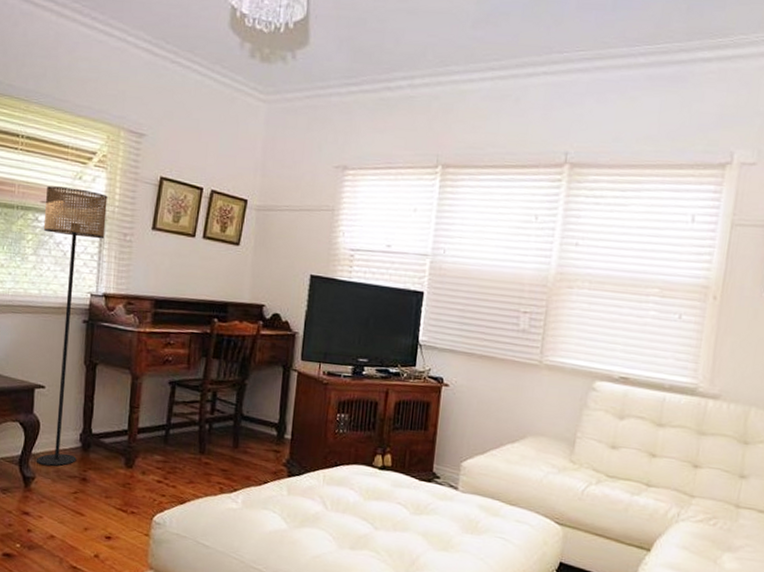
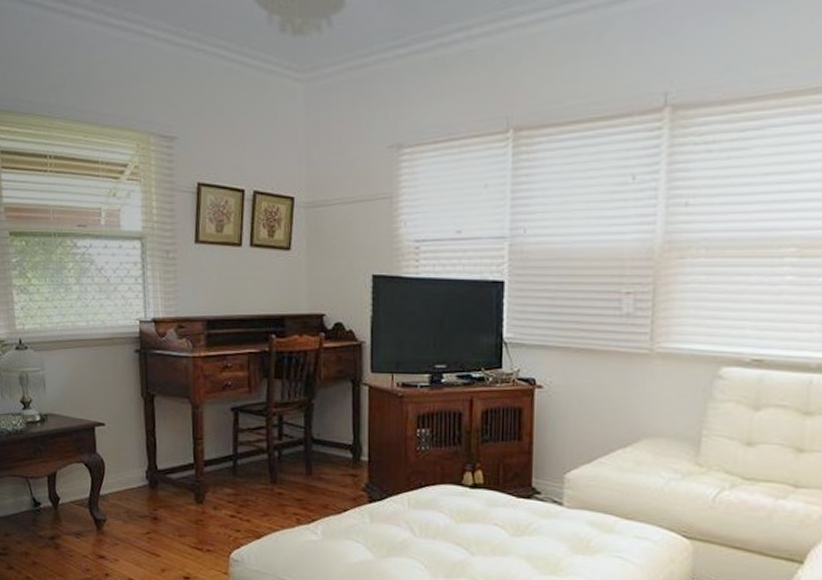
floor lamp: present [36,186,108,466] -> none [82,207,147,507]

